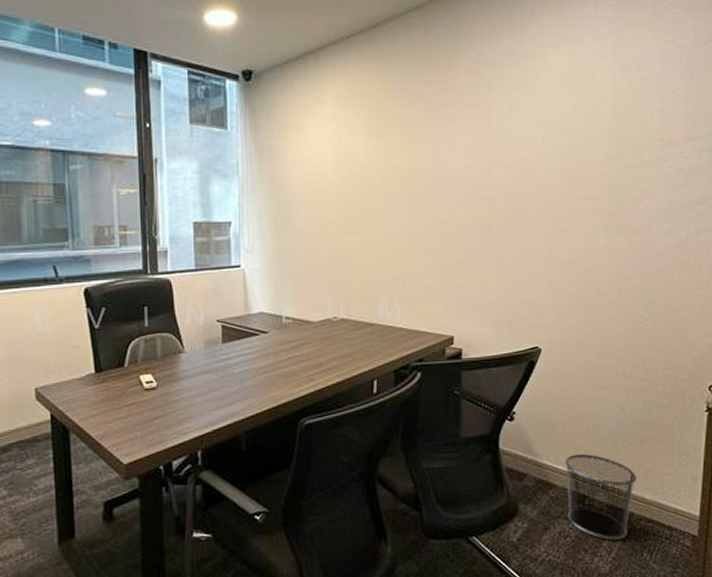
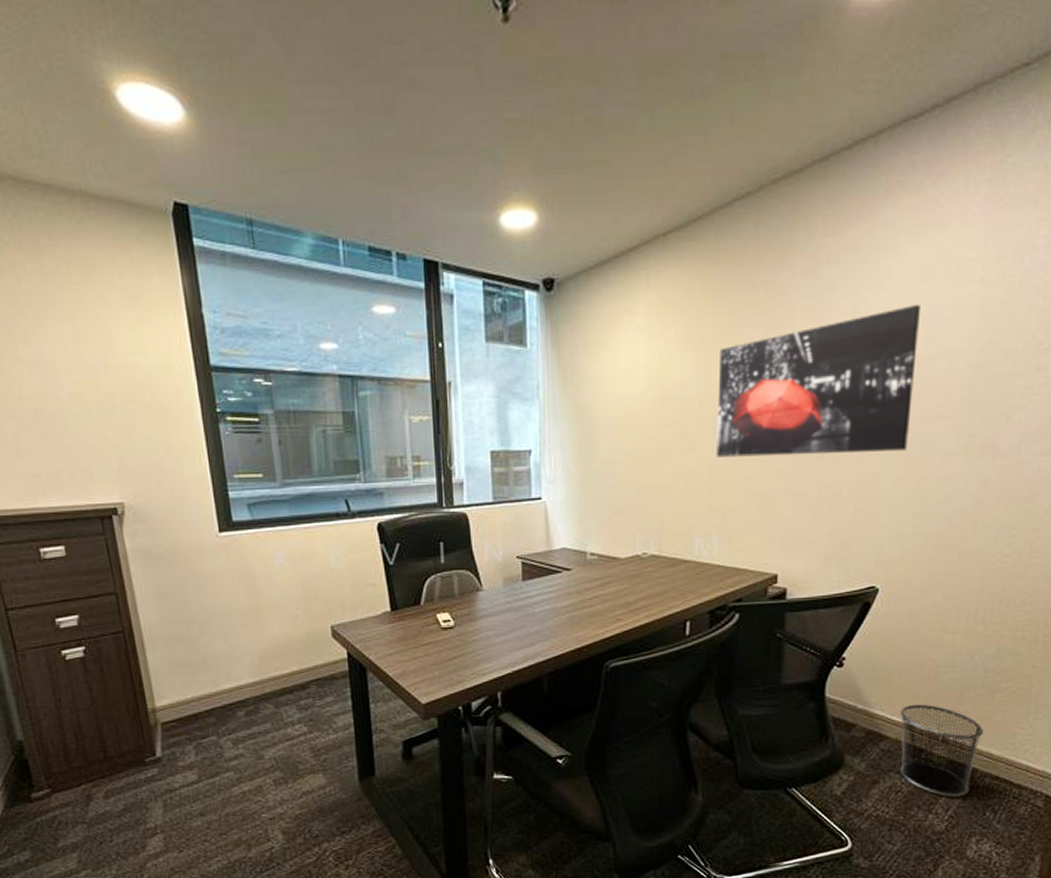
wall art: none [397,103,564,231] -> present [716,304,920,458]

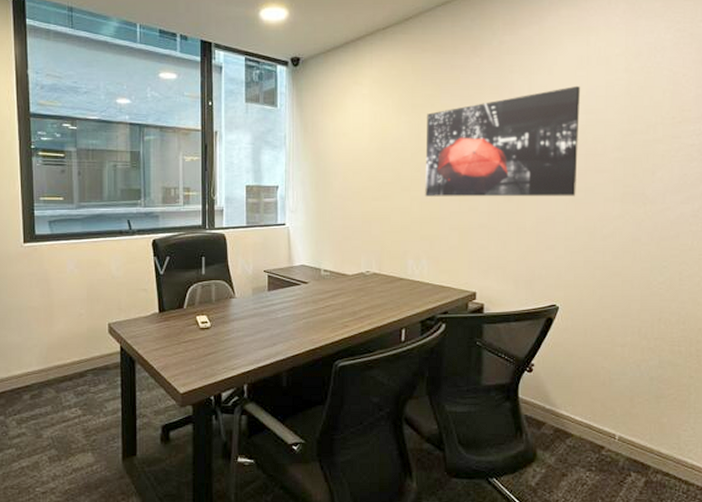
waste bin: present [900,704,985,797] -> none [581,406,654,491]

